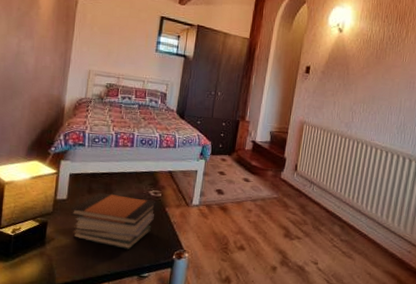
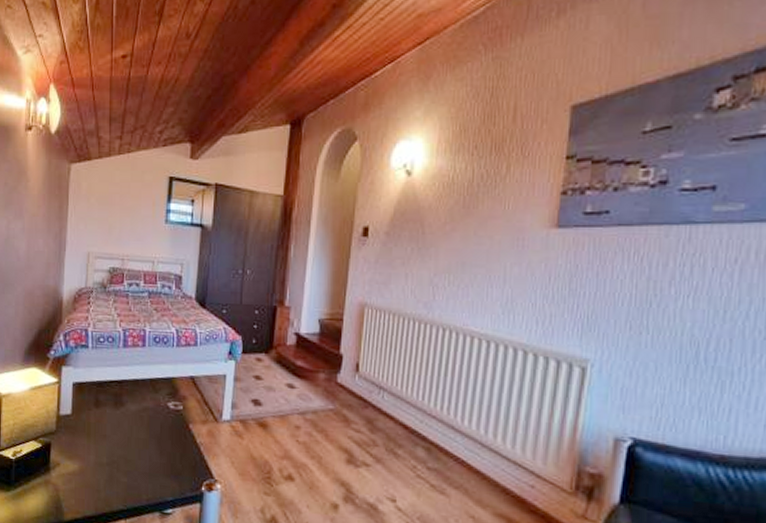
book stack: present [70,192,156,249] -> none [76,405,177,478]

